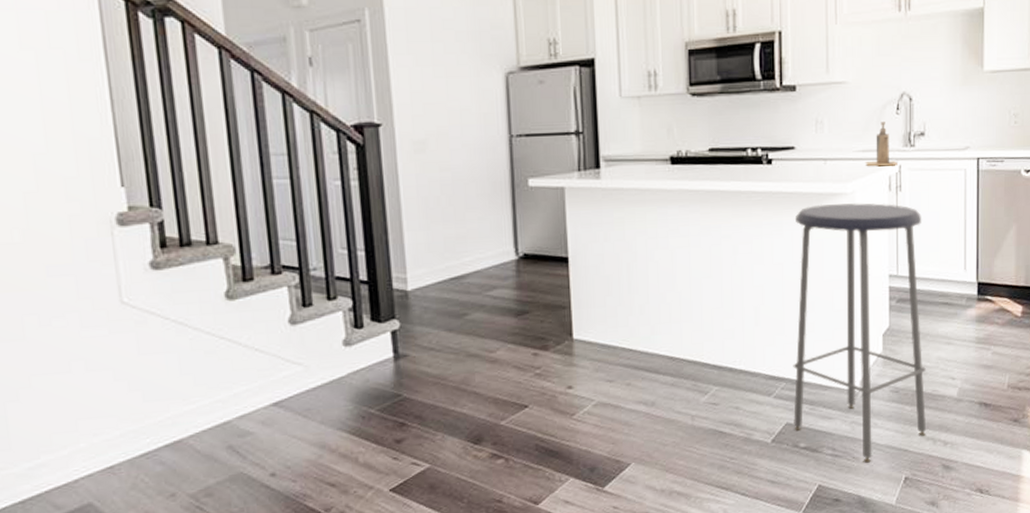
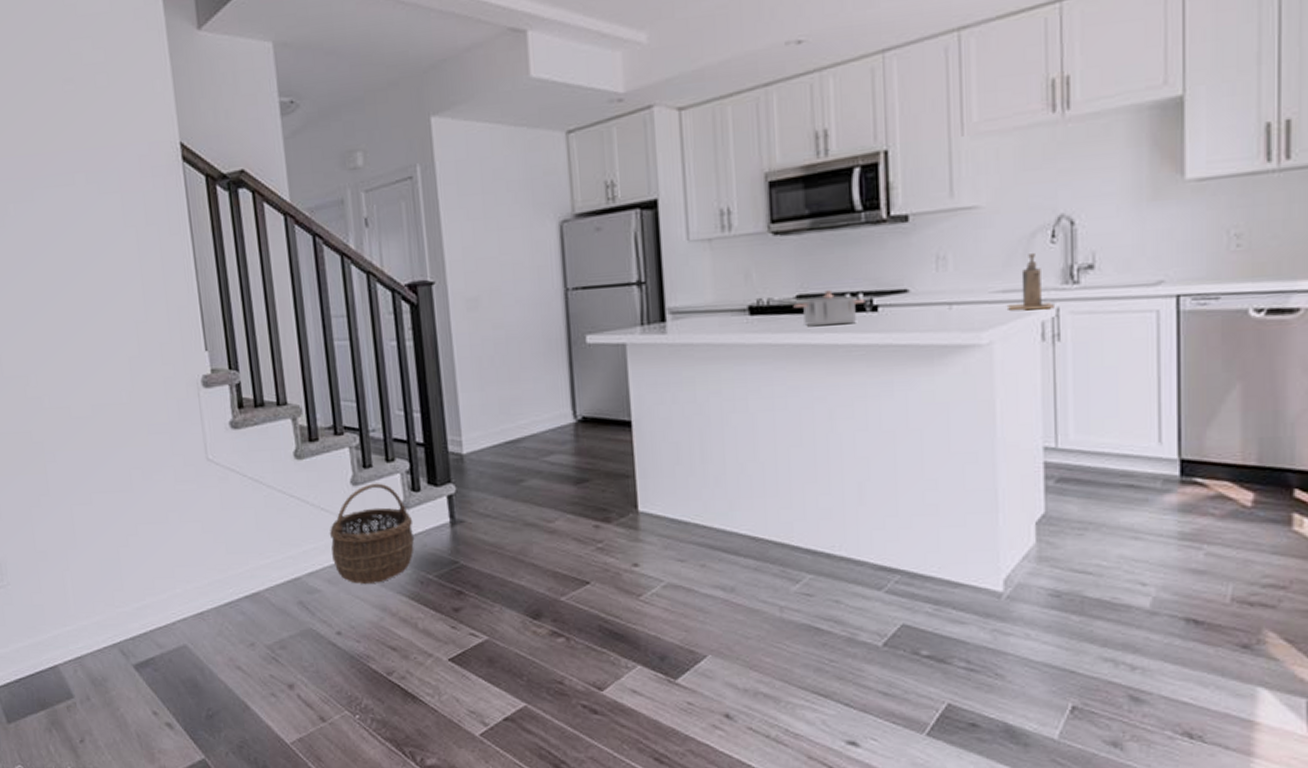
wicker basket: none [263,321,357,424] -> present [329,483,415,585]
cooking pot: none [706,145,763,176] -> present [793,290,865,327]
bar stool: present [793,203,927,463] -> none [909,356,1104,683]

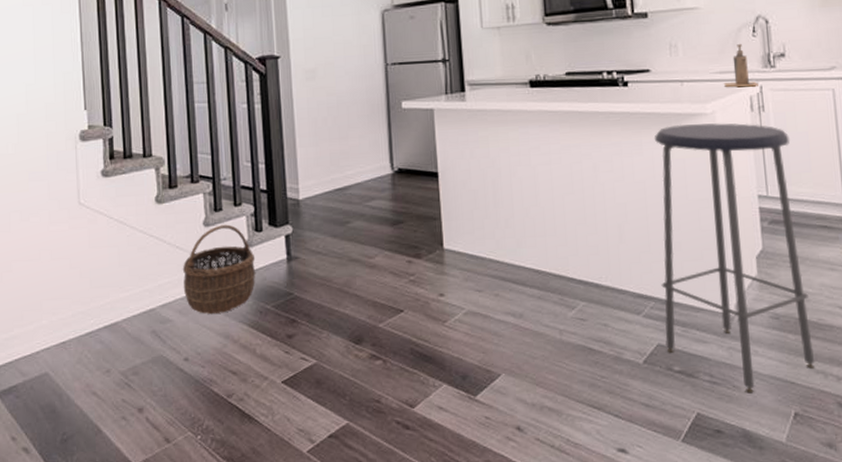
cooking pot: present [793,290,865,327] -> none [563,69,618,97]
bar stool: none [909,356,1104,683] -> present [654,123,815,394]

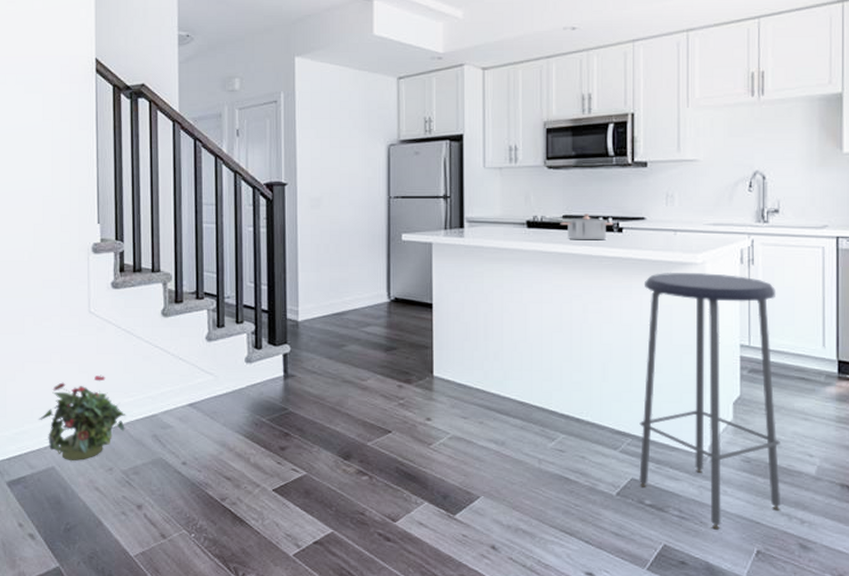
potted plant: none [29,269,123,364] -> present [39,375,126,461]
wicker basket: present [182,224,256,315] -> none [184,340,254,424]
cooking pot: none [563,69,618,97] -> present [560,214,614,241]
soap dispenser: present [723,43,758,87] -> none [716,197,750,240]

